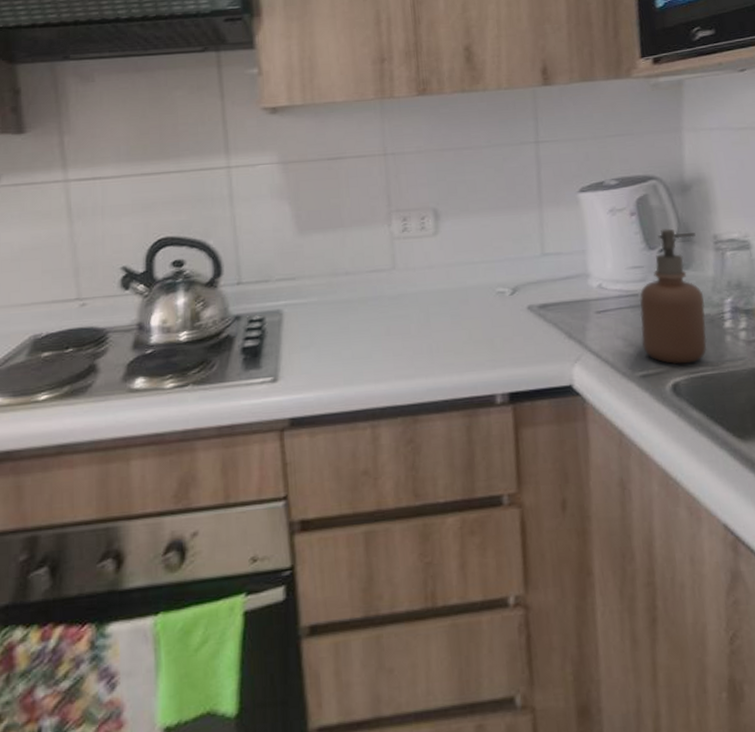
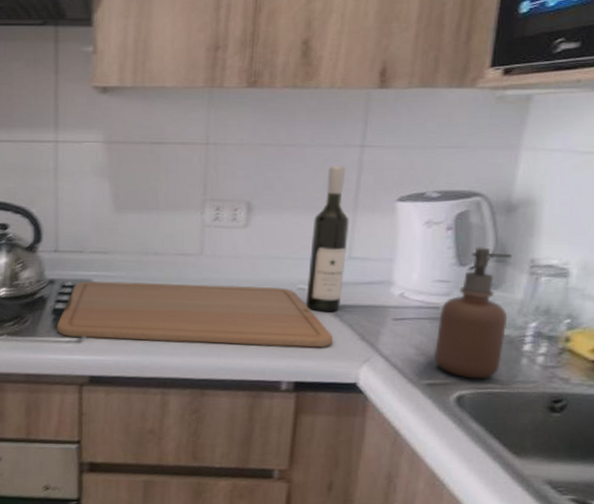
chopping board: none [248,294,541,378] -> present [57,280,333,348]
bottle: none [502,162,543,314] -> present [305,165,349,312]

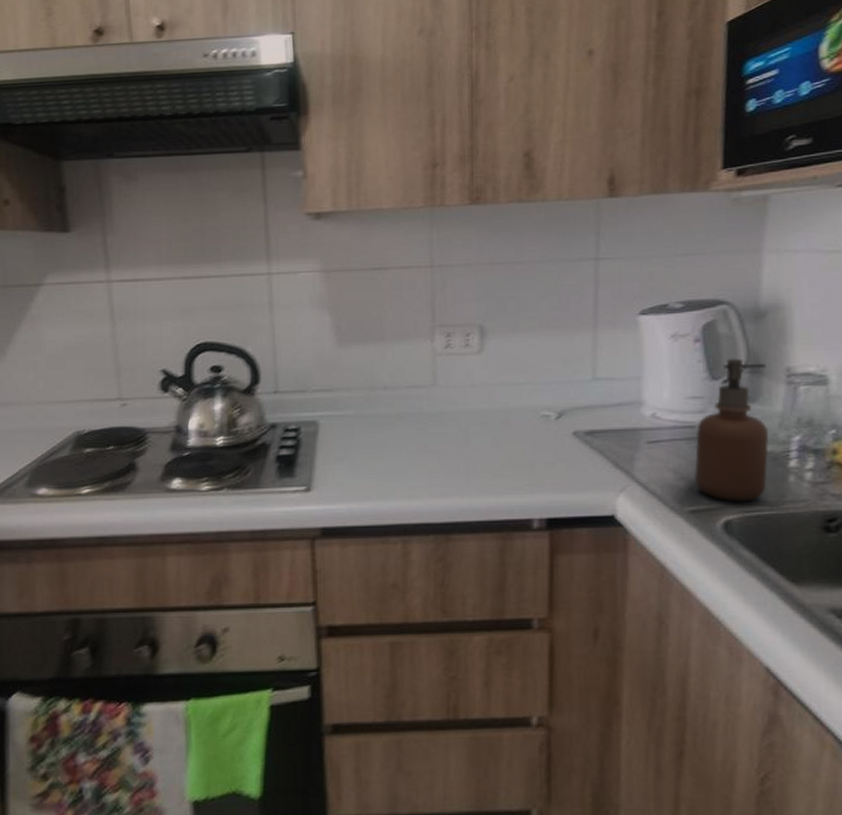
chopping board: present [57,280,333,348] -> none [282,416,584,487]
bottle: present [305,165,349,312] -> none [551,280,591,439]

